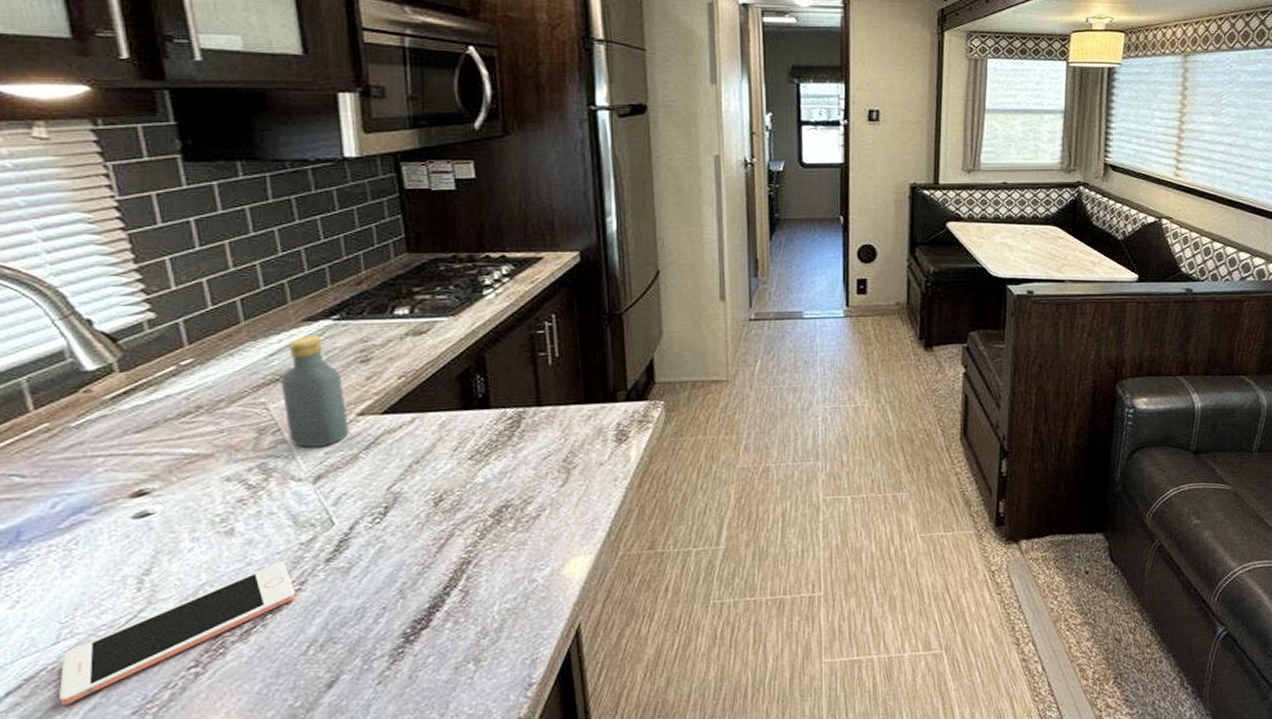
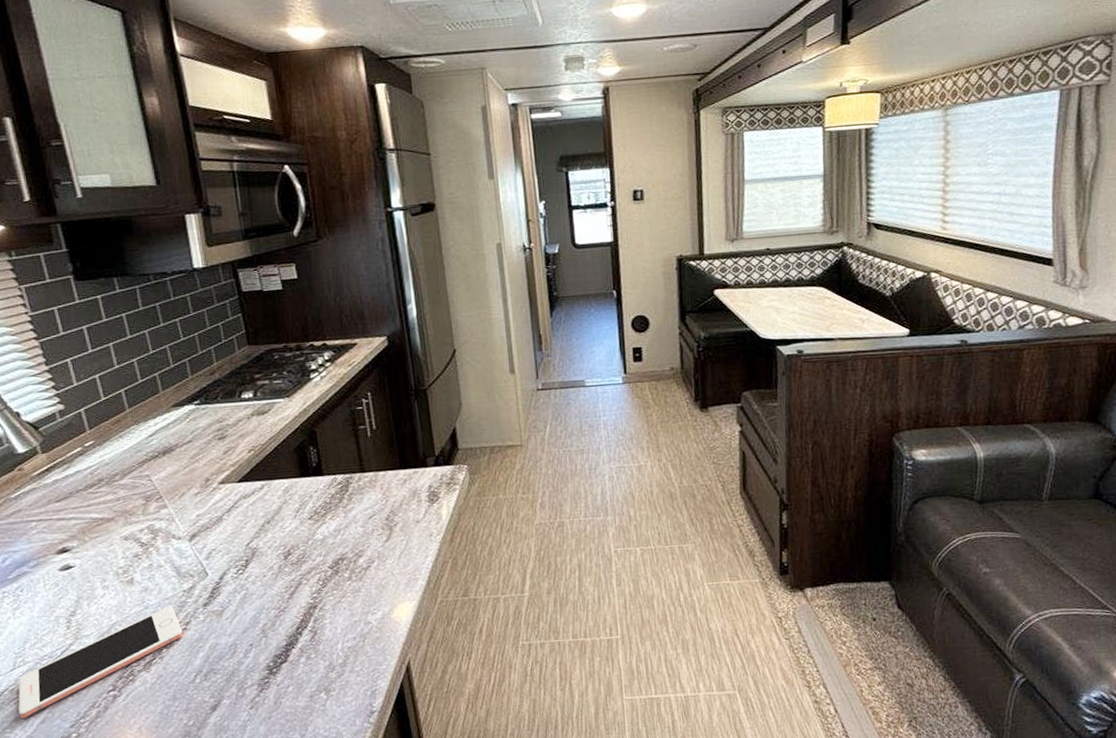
vodka: present [281,336,349,447] -> none [159,419,213,511]

